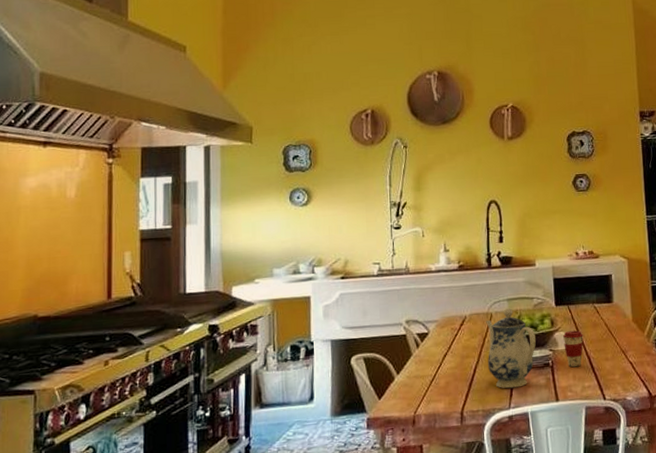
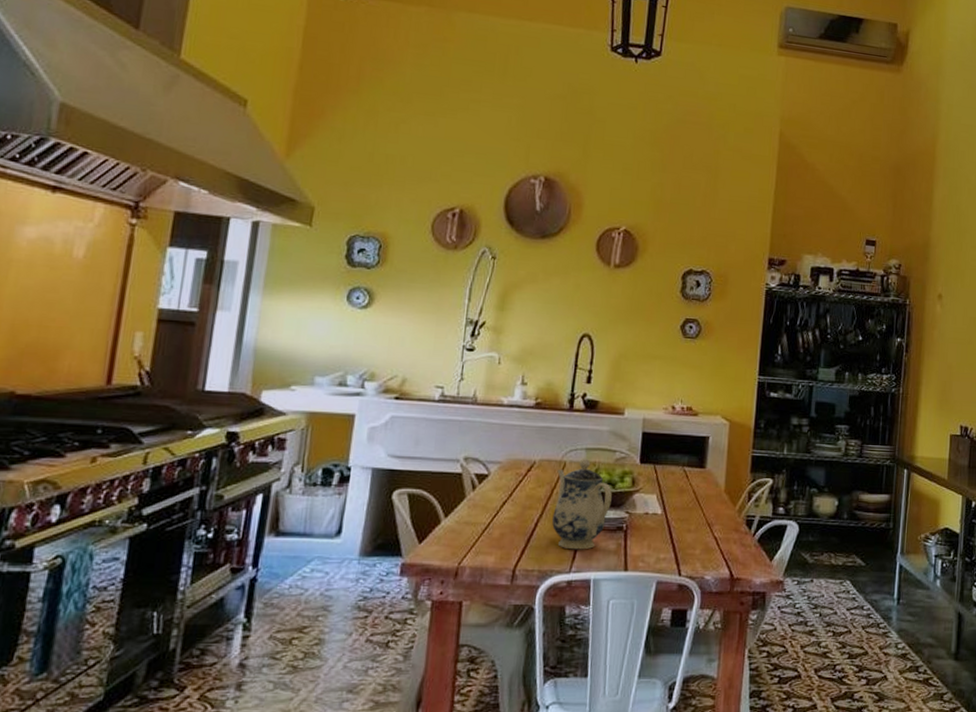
coffee cup: present [562,330,583,368] -> none [642,494,667,535]

